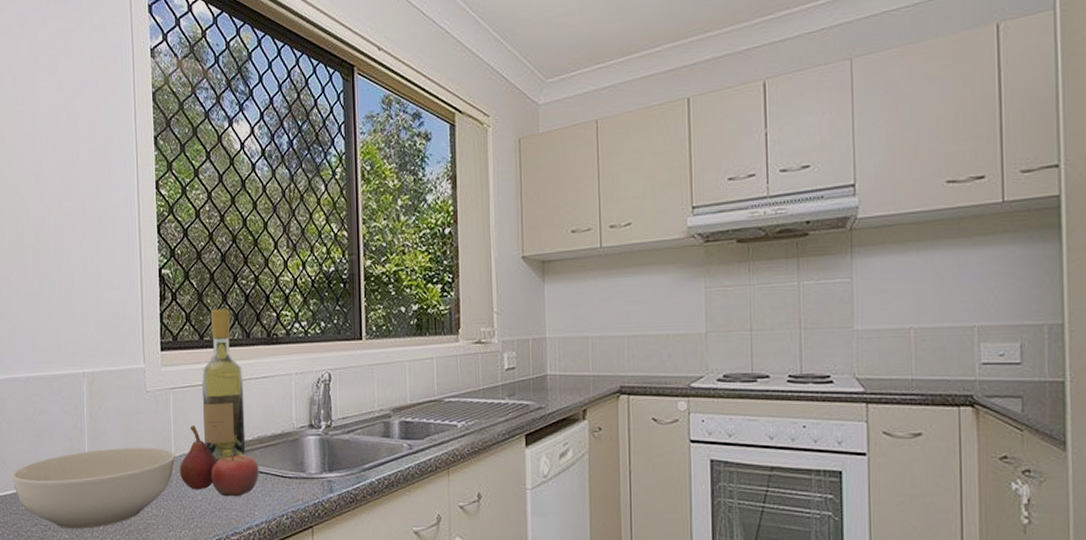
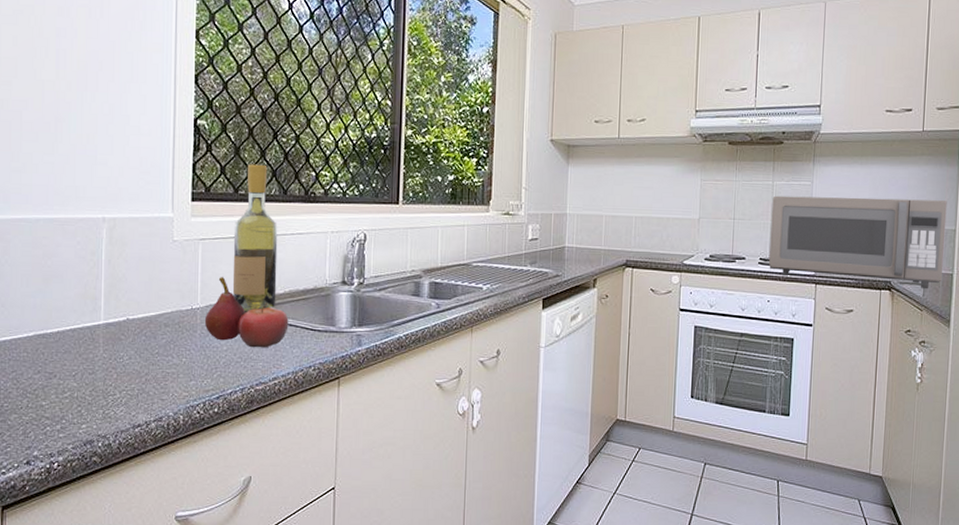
bowl: present [10,447,176,529] -> none [11,296,202,377]
microwave: none [799,287,1049,402] -> present [769,195,947,288]

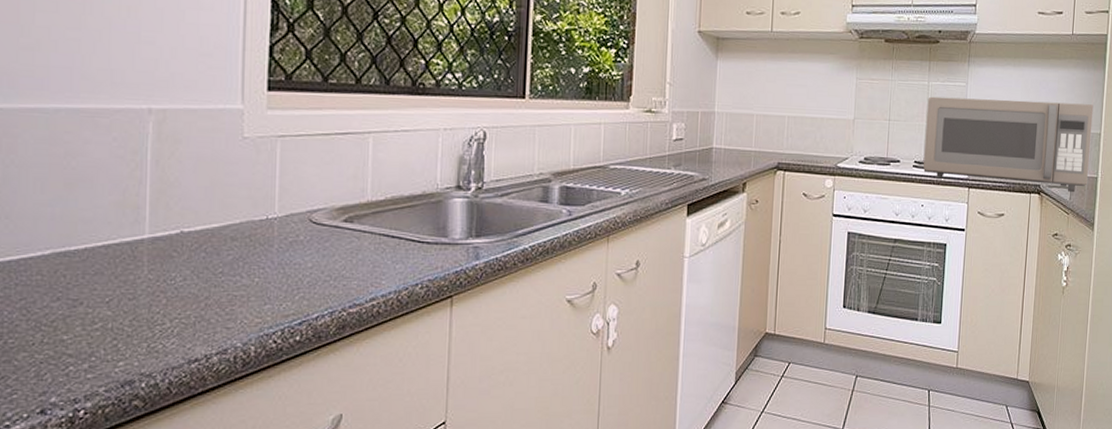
fruit: present [204,276,246,341] -> none [283,180,337,256]
bottle: present [232,164,278,313] -> none [320,48,378,224]
fruit: present [238,303,289,348] -> none [326,211,391,264]

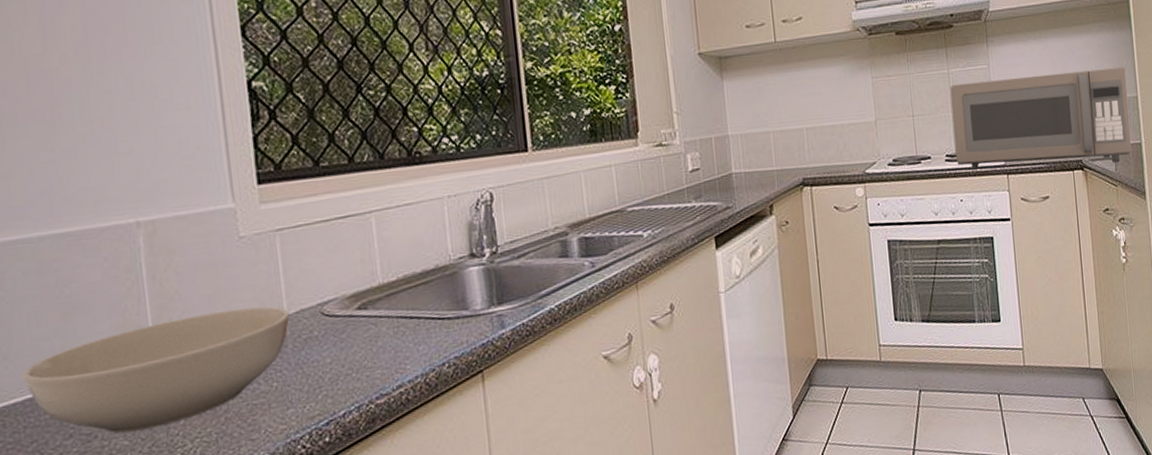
bowl: none [18,203,280,303] -> present [20,306,290,433]

